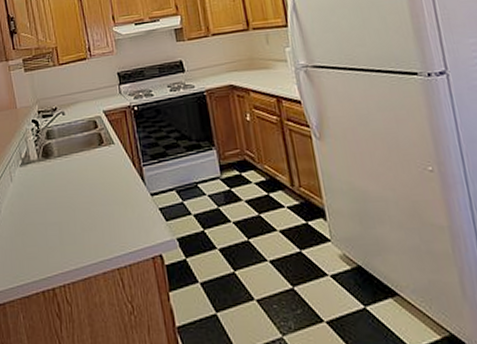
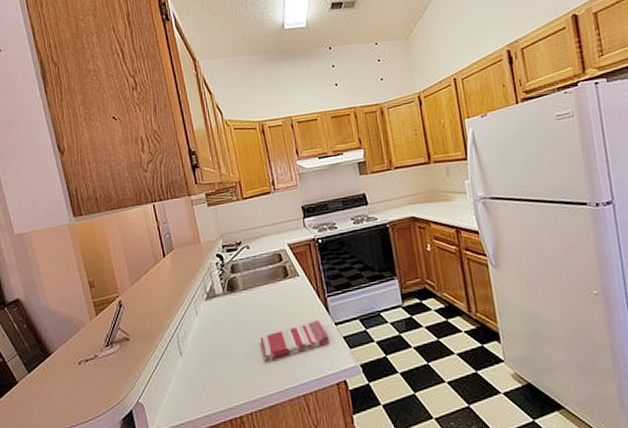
dish towel: none [74,189,145,231] -> present [260,319,329,361]

